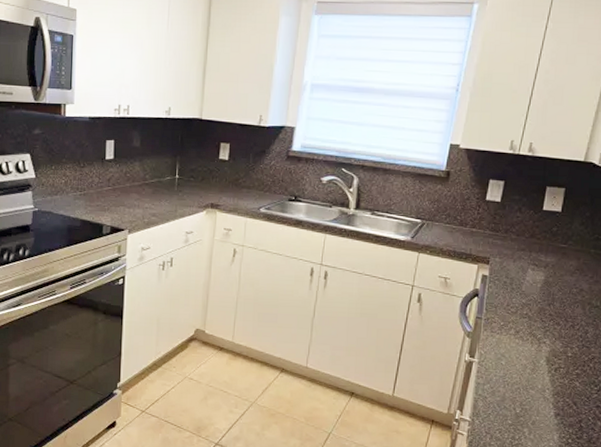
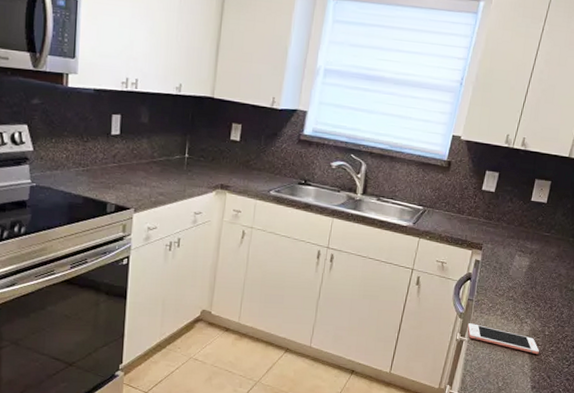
cell phone: none [477,343,562,379] -> present [467,323,539,355]

